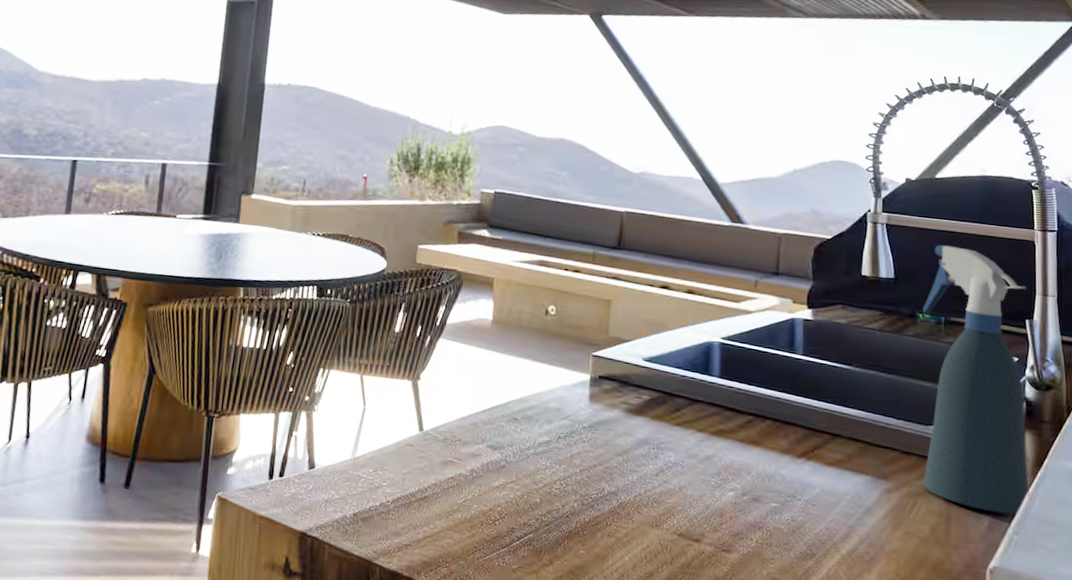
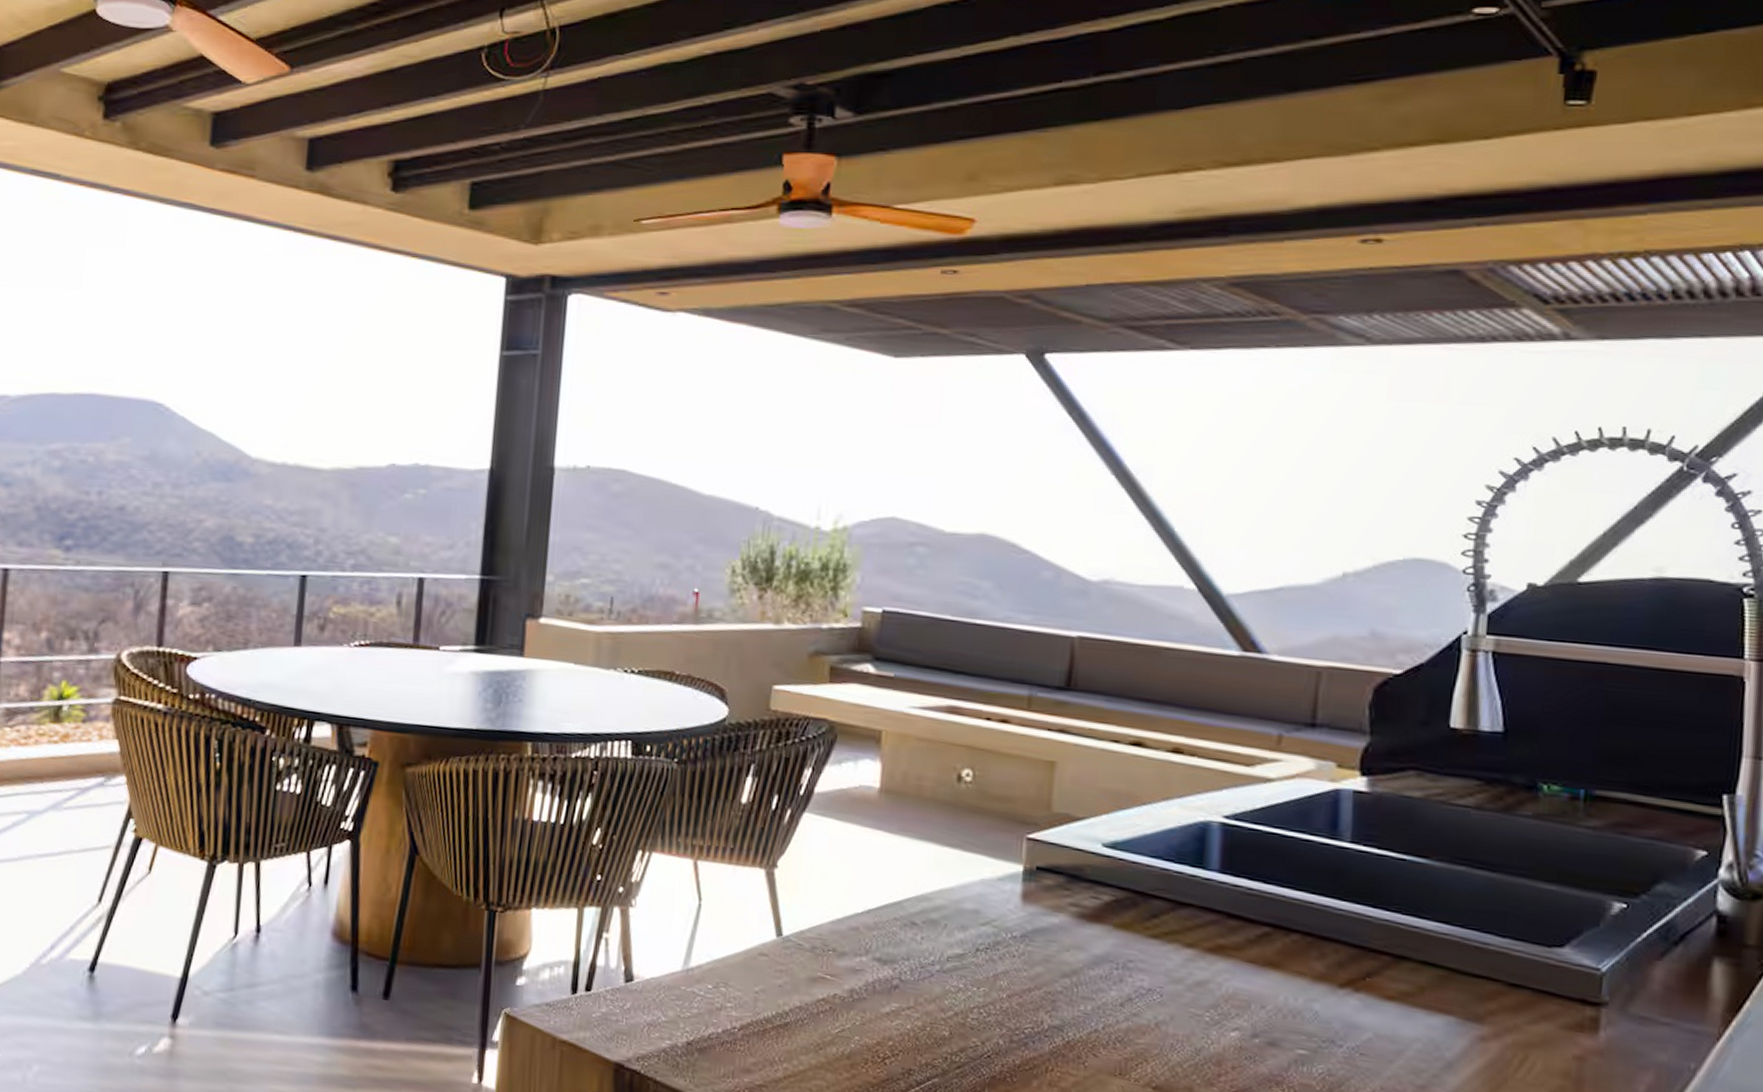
spray bottle: present [922,244,1029,515] -> none [1541,682,1726,1081]

